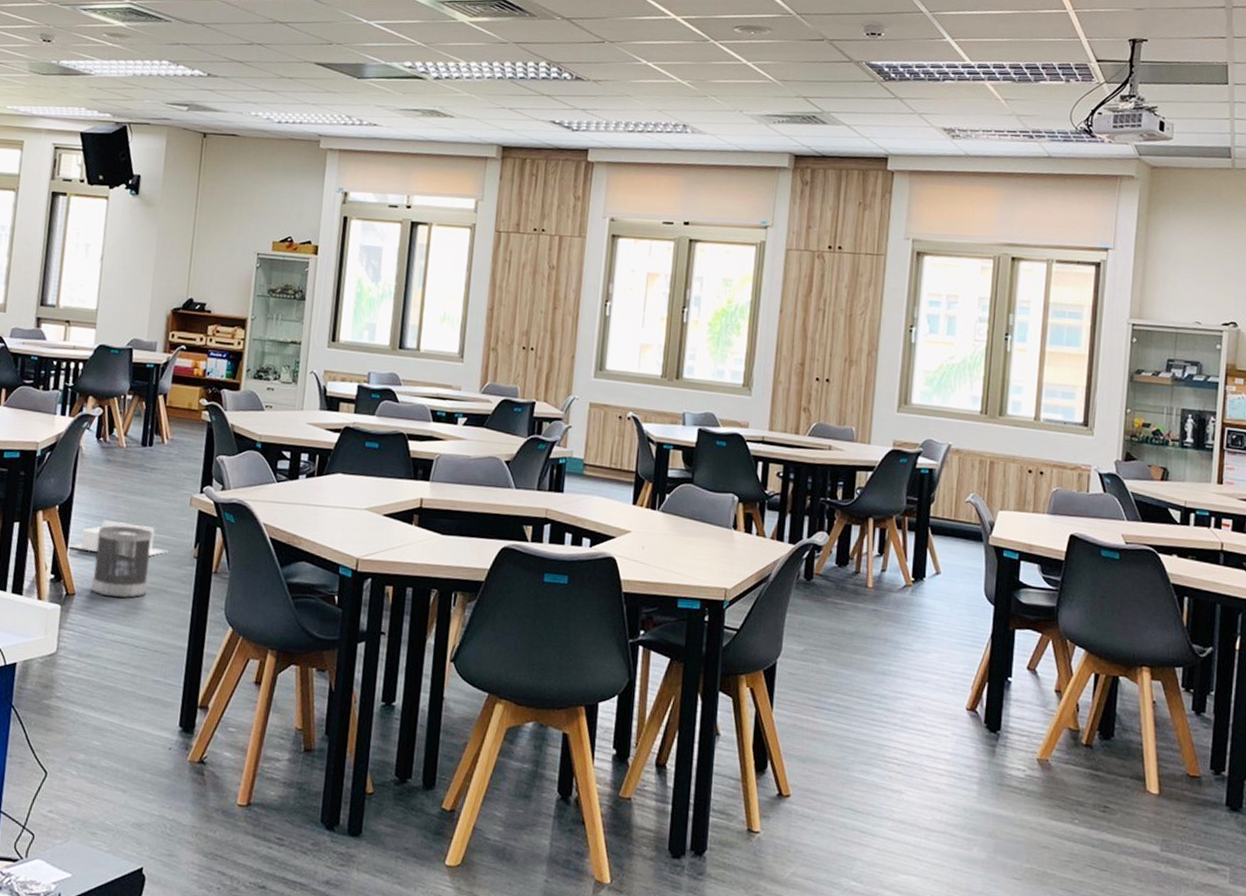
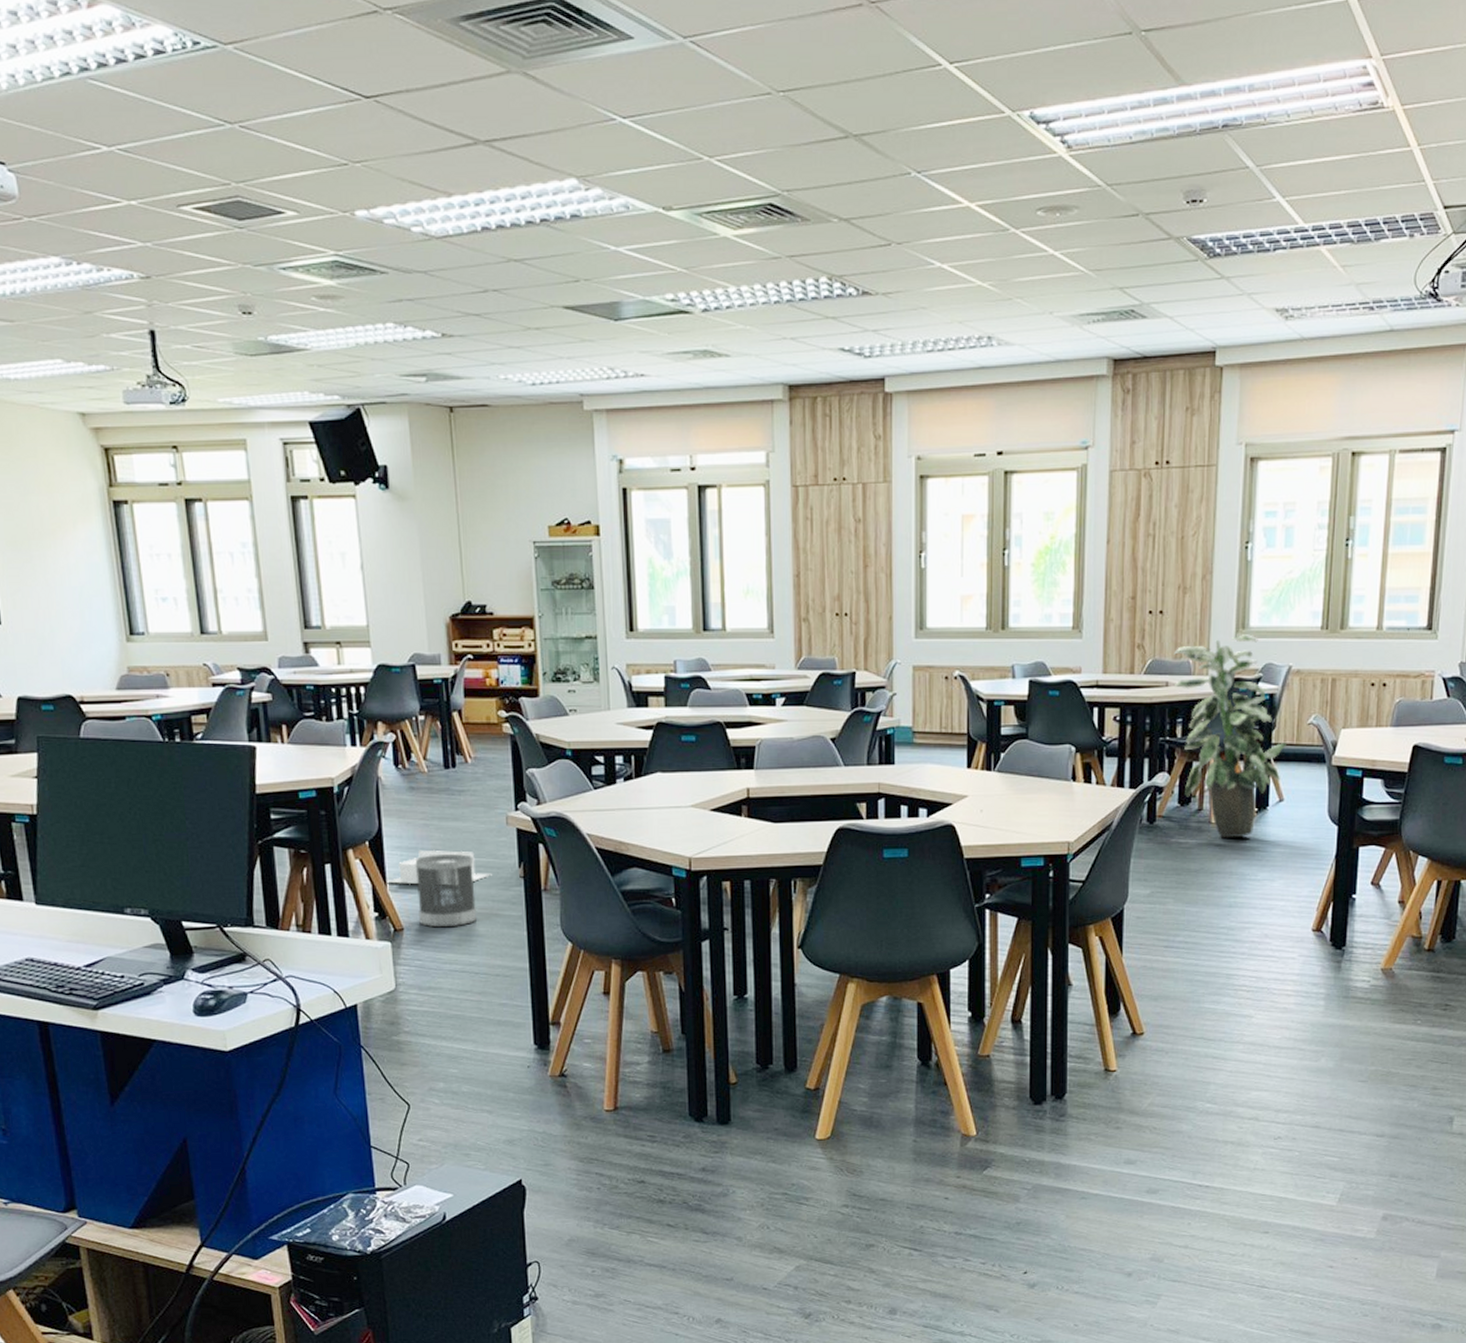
indoor plant: none [837,410,944,605] -> present [1174,634,1286,839]

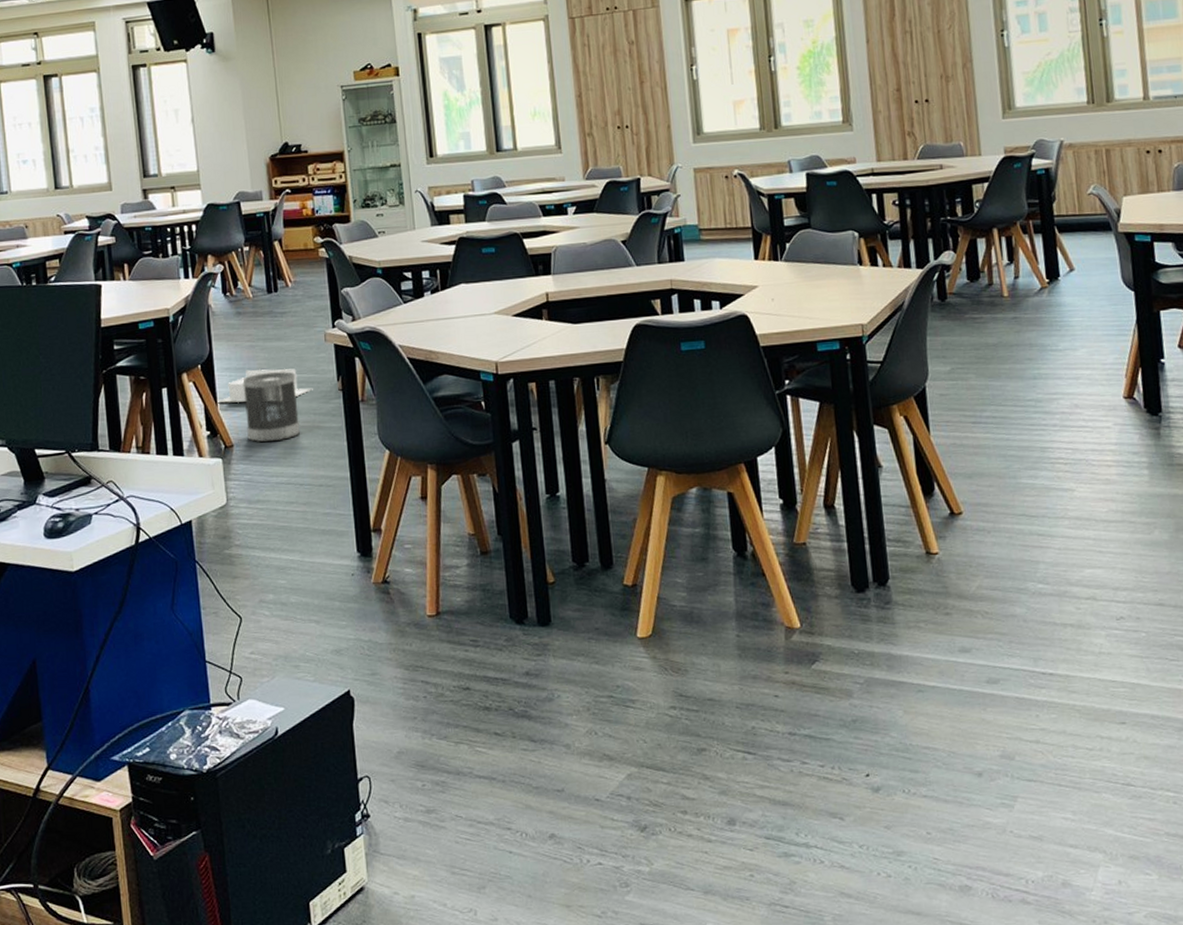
indoor plant: present [1174,634,1286,839] -> none [944,114,1069,311]

